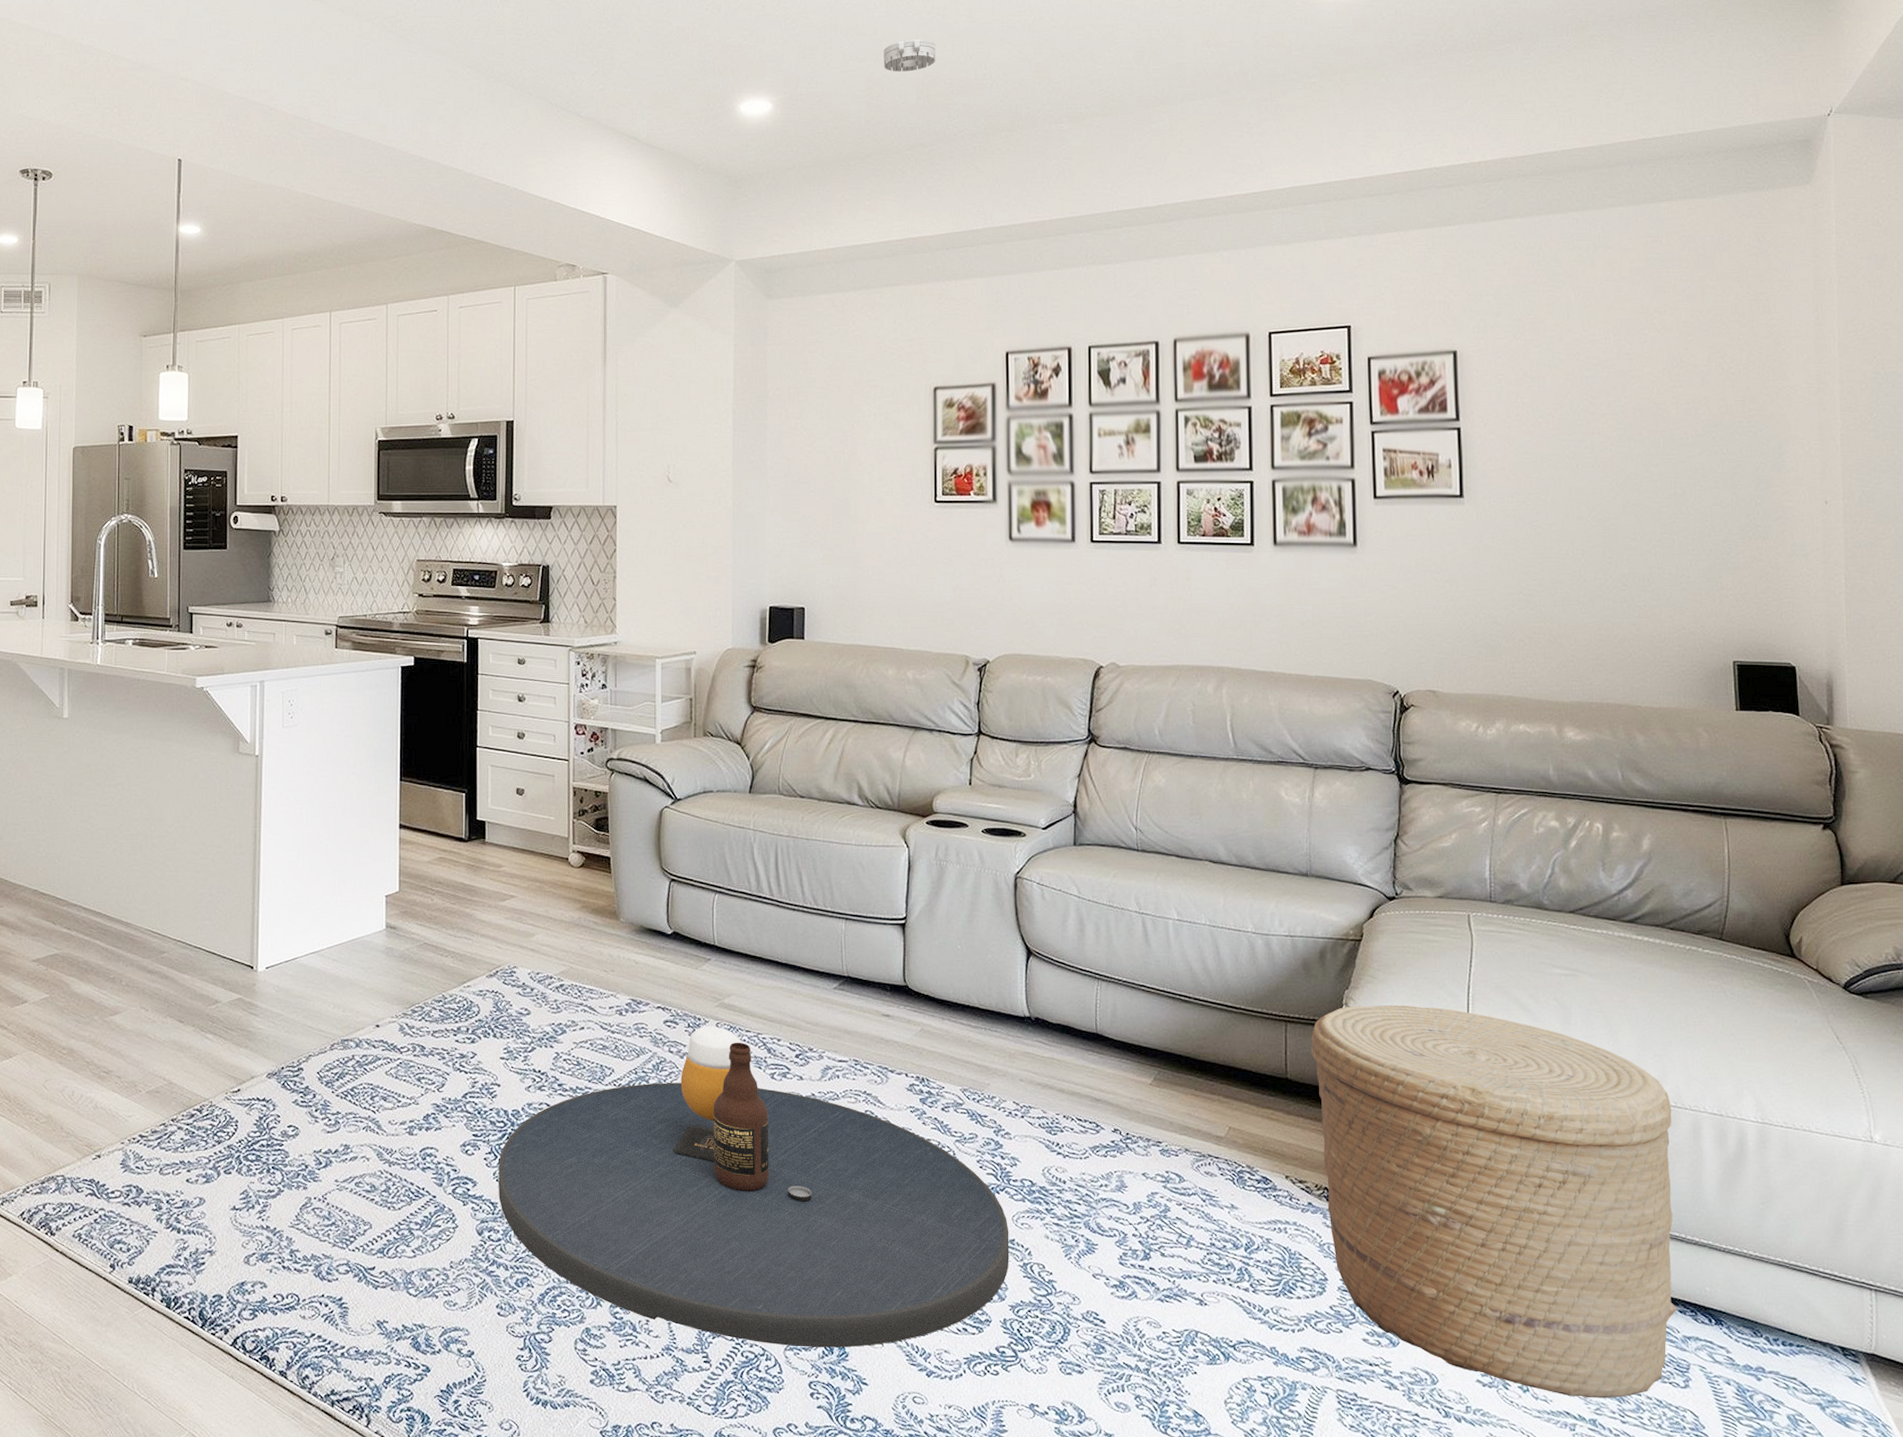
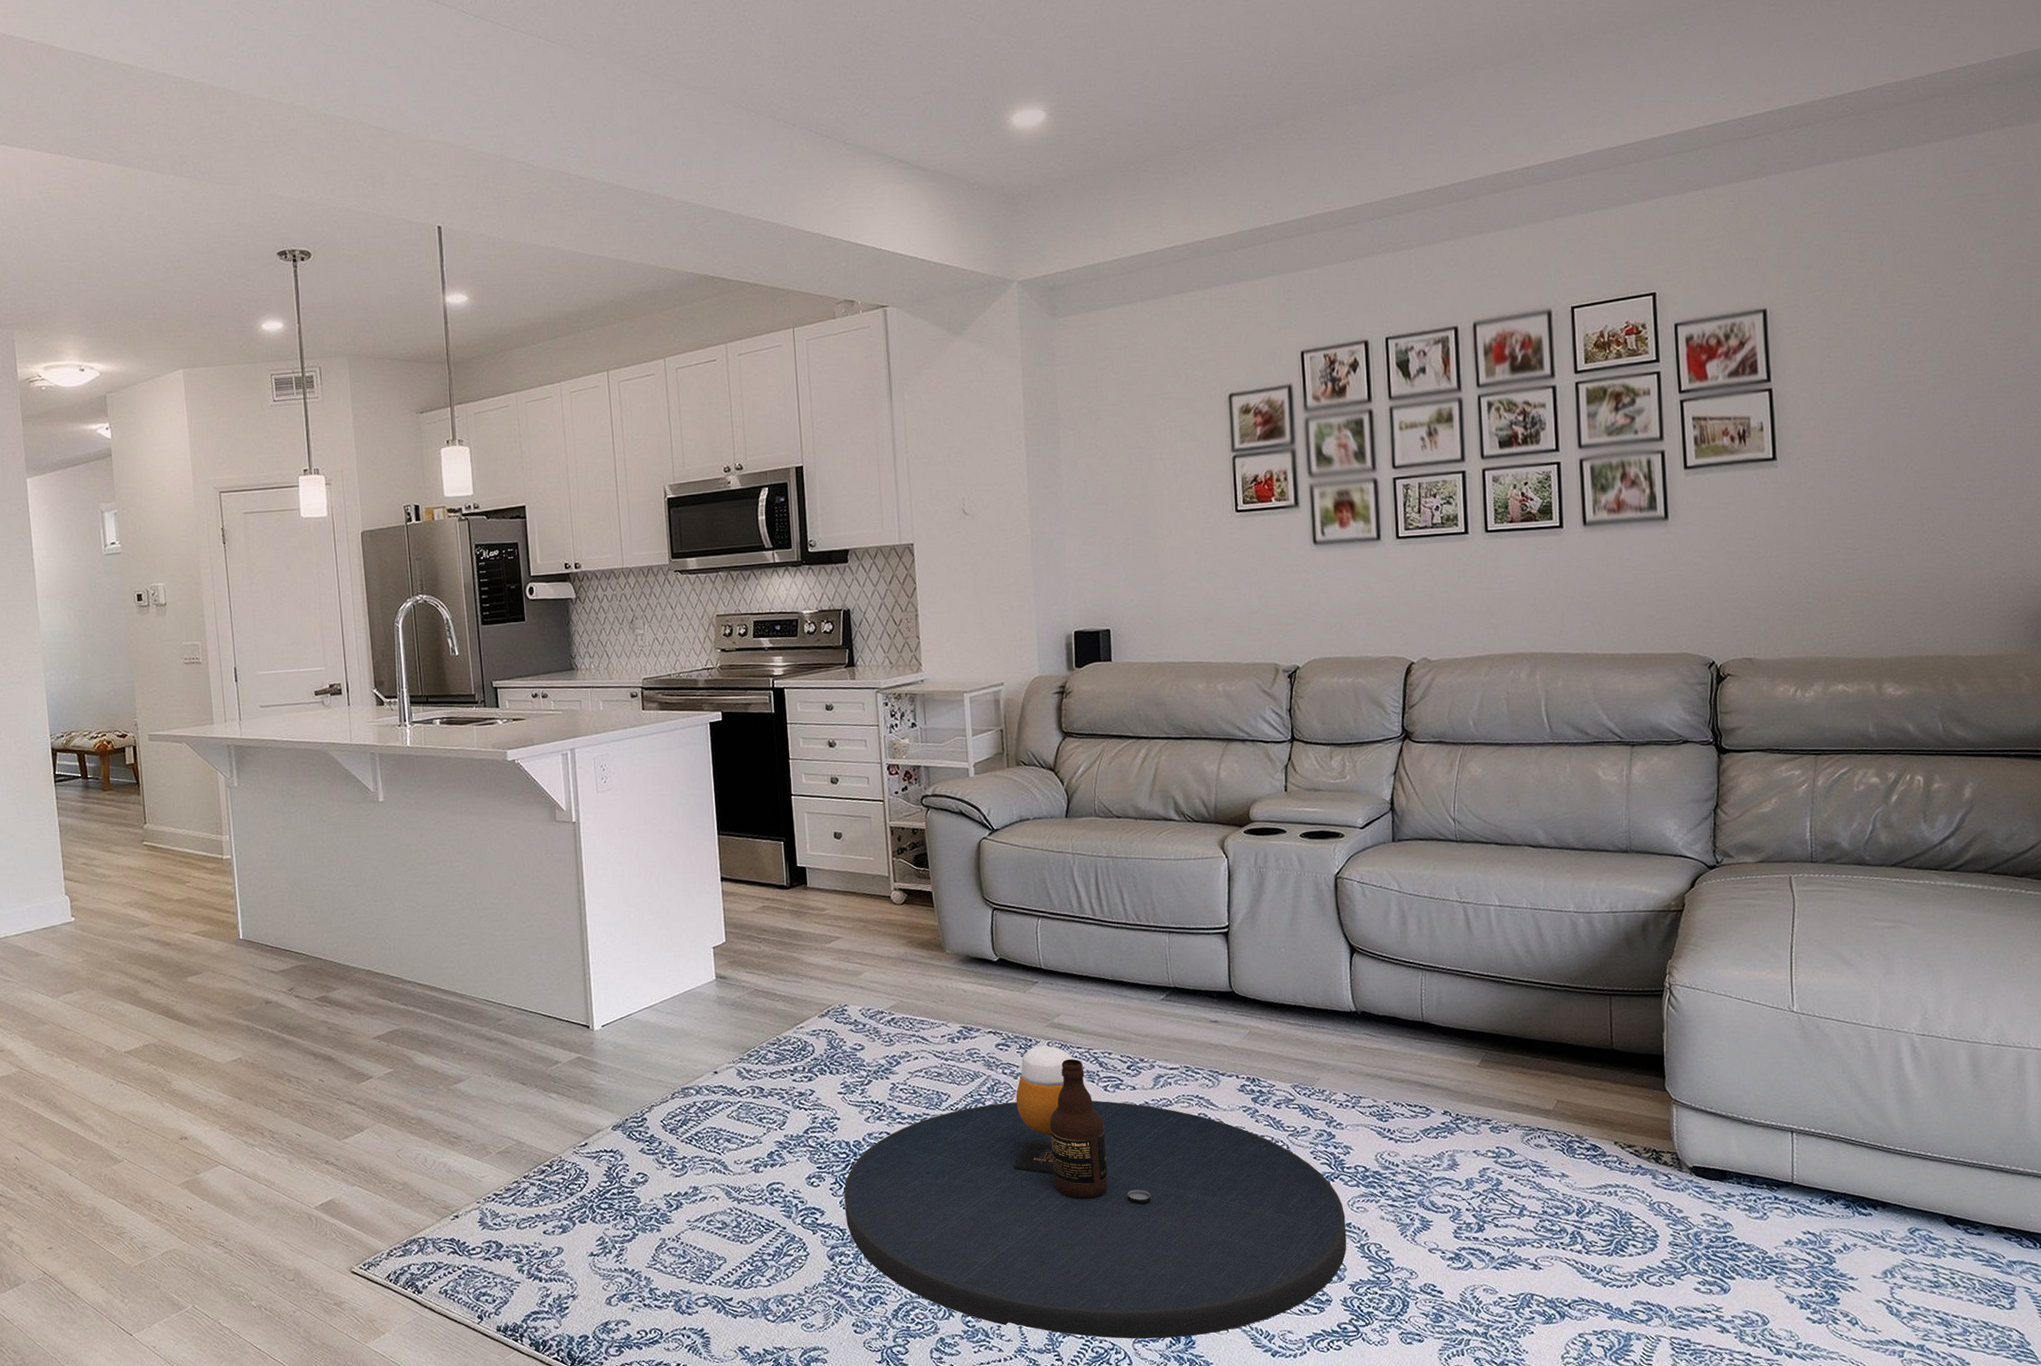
smoke detector: present [883,39,936,72] -> none [1158,29,1213,67]
basket: present [1311,1004,1677,1399] -> none [1635,969,2003,1326]

